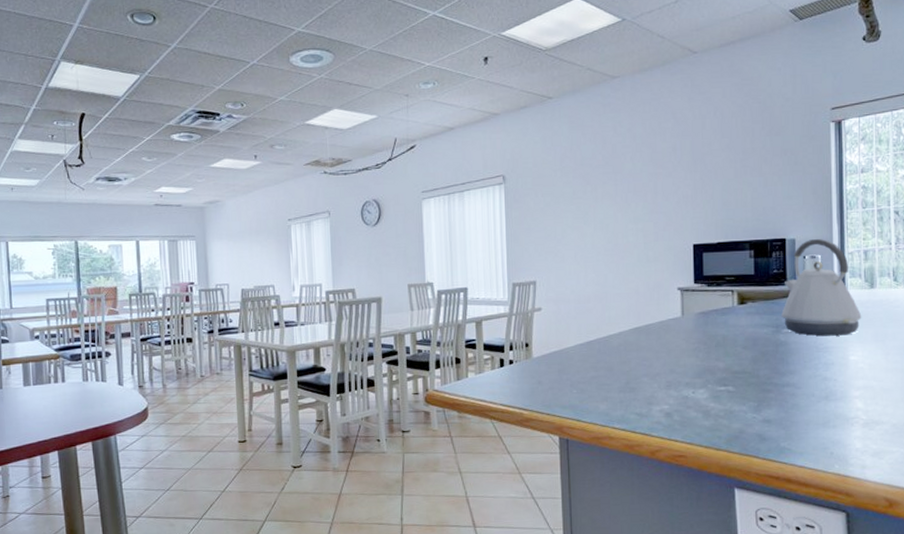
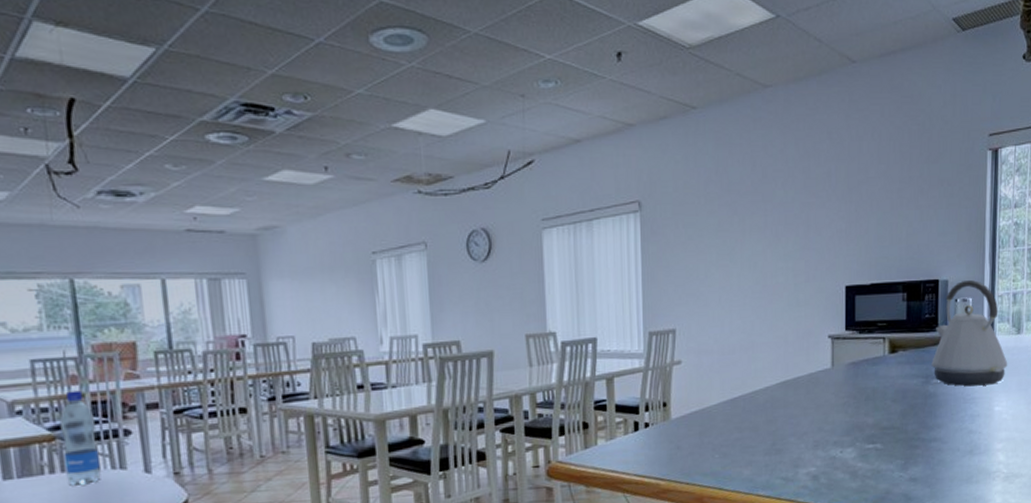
bottle: none [63,322,88,393] -> present [59,390,101,487]

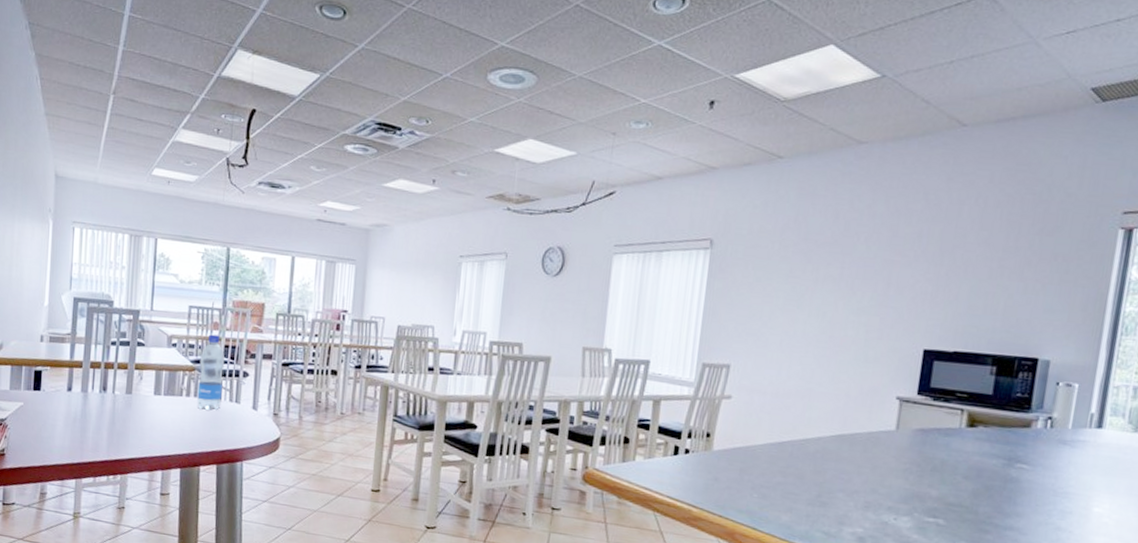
kettle: present [931,279,1008,386] -> none [1017,364,1118,483]

